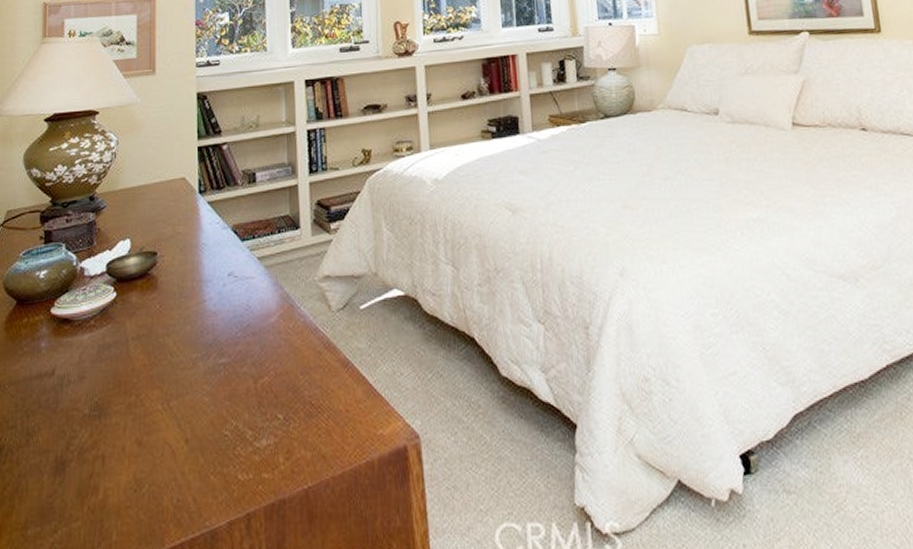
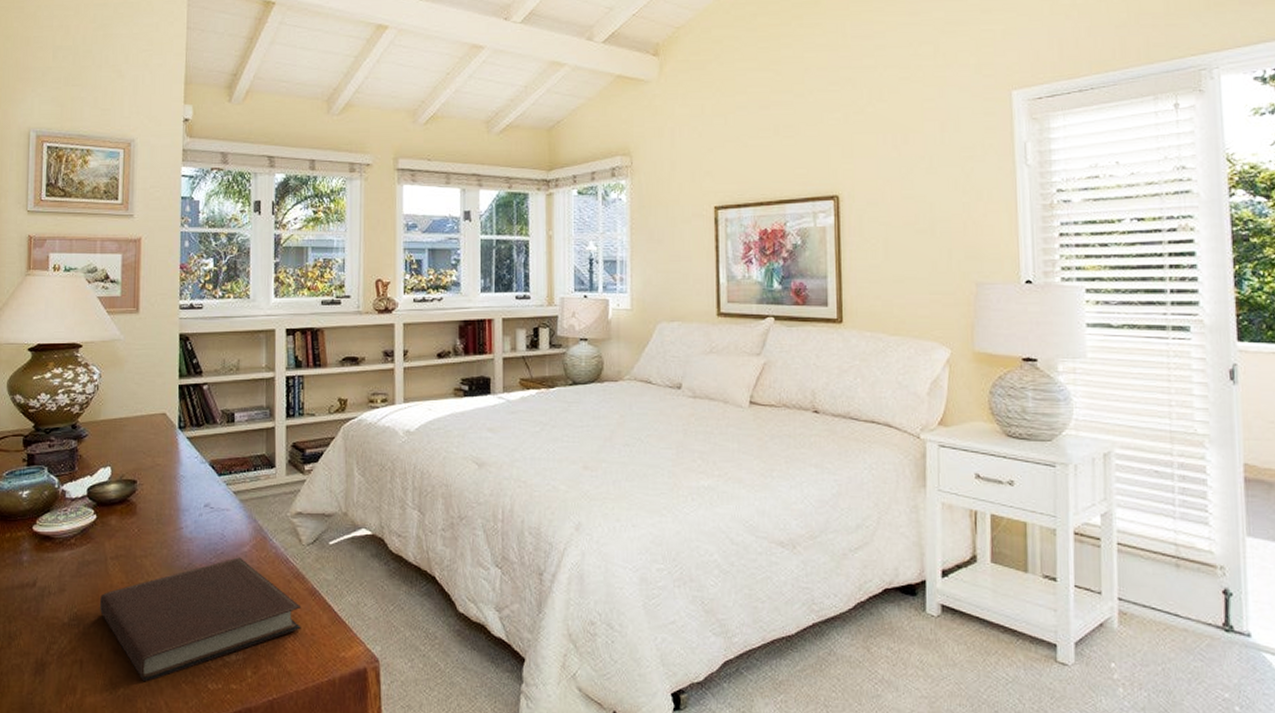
notebook: none [121,329,335,475] -> present [99,557,302,681]

